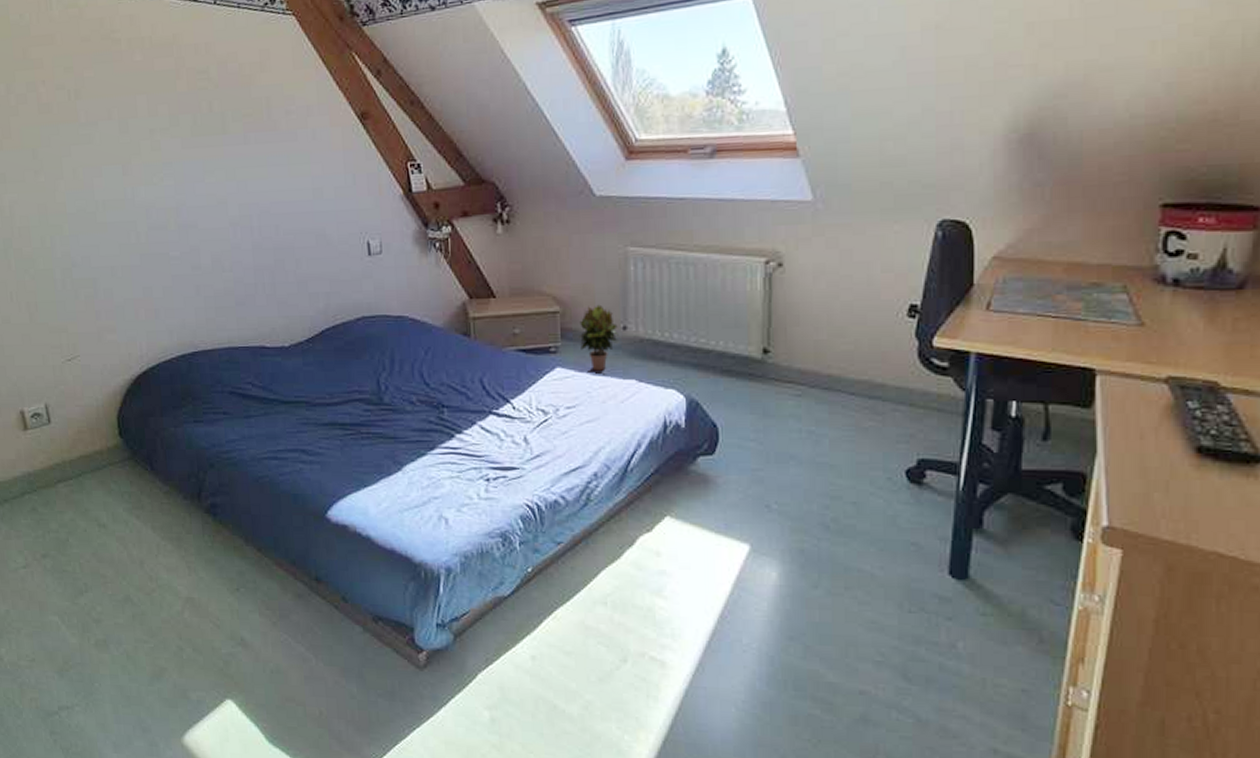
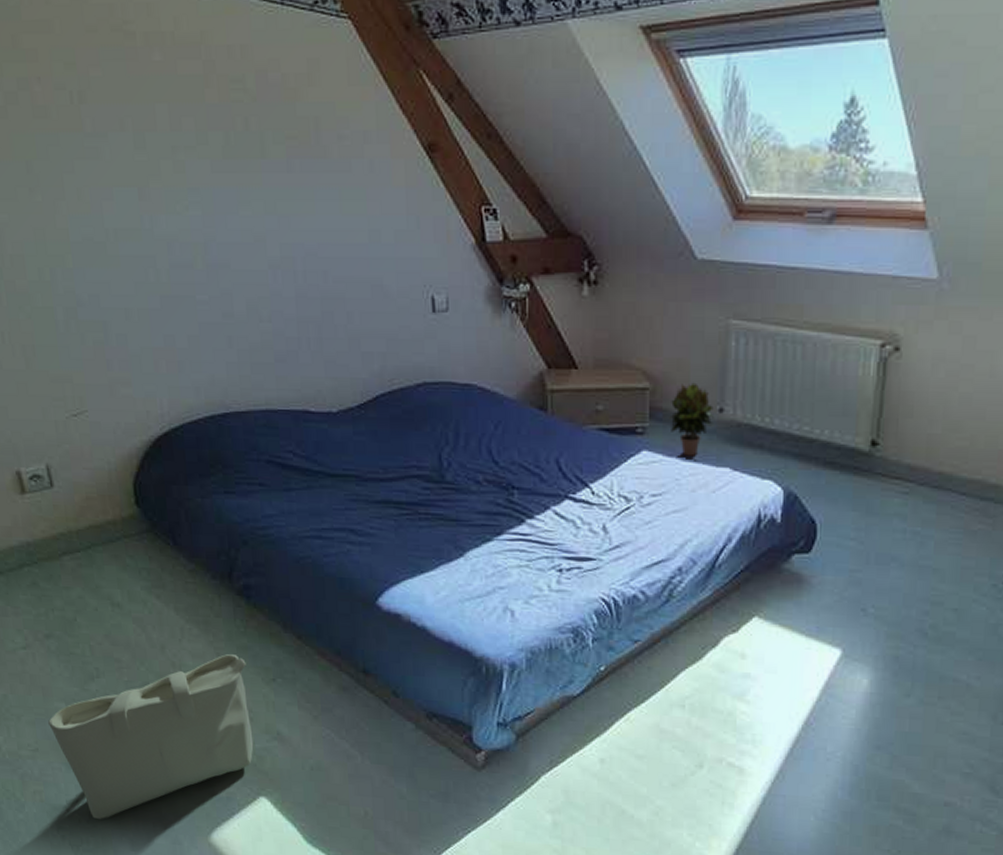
tote bag: none [44,566,221,724] -> present [48,653,254,819]

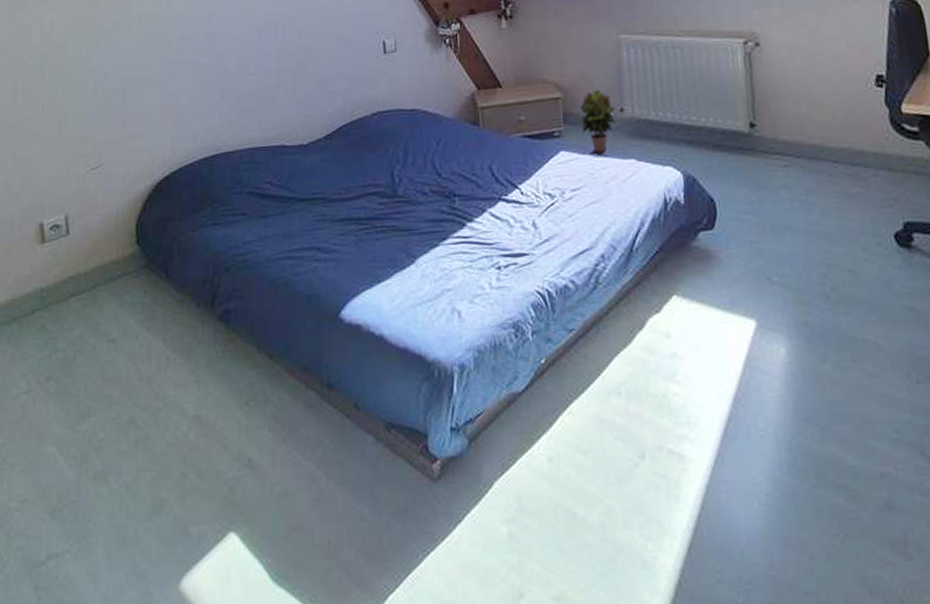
tote bag: present [48,653,254,819] -> none [39,379,226,573]

